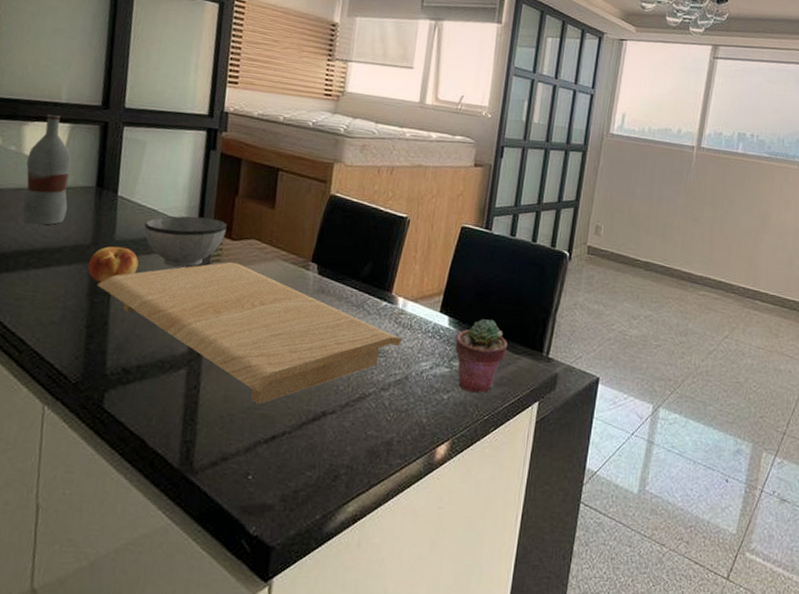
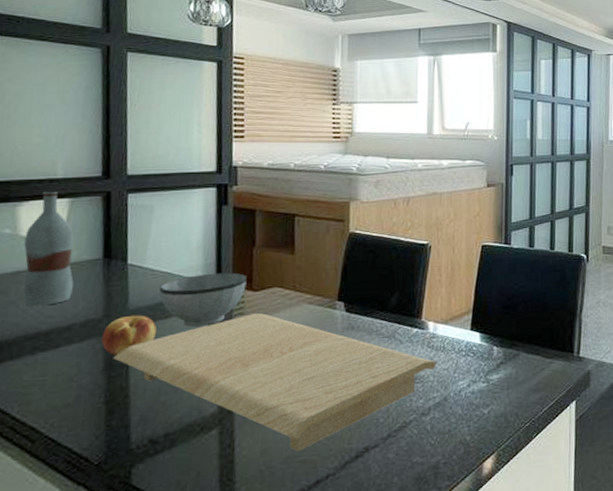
potted succulent: present [455,319,507,393] -> none [489,330,539,403]

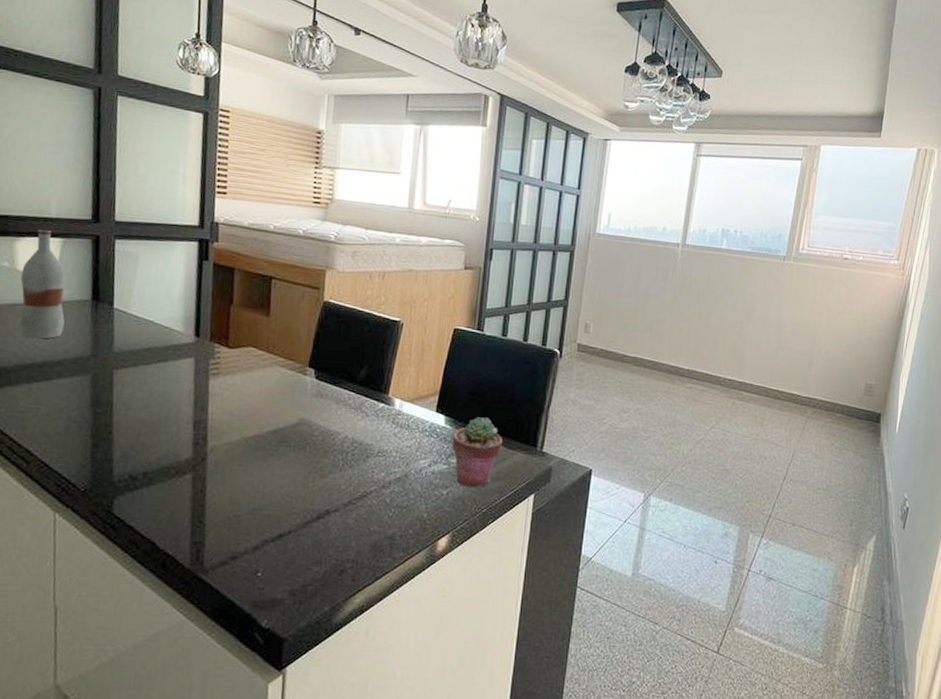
fruit: present [101,315,156,357] -> none [88,357,139,395]
cutting board: present [113,313,437,452] -> none [99,370,401,505]
bowl: present [159,272,247,327] -> none [142,326,224,376]
potted succulent: none [489,330,539,403] -> present [451,417,502,488]

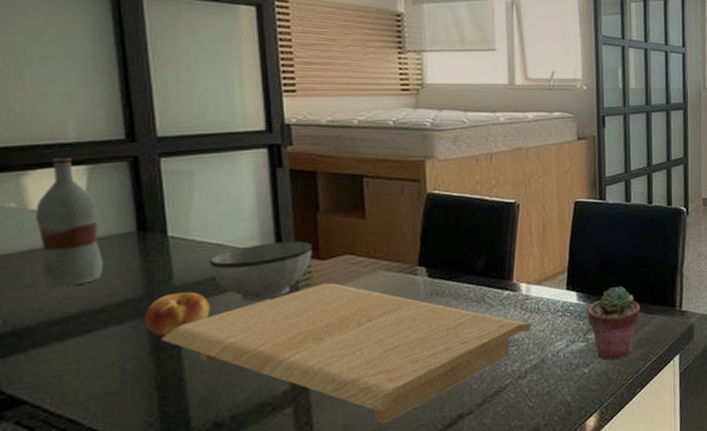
fruit: none [88,357,139,395] -> present [144,291,210,338]
cutting board: none [99,370,401,505] -> present [161,283,532,424]
bowl: none [142,326,224,376] -> present [210,241,312,302]

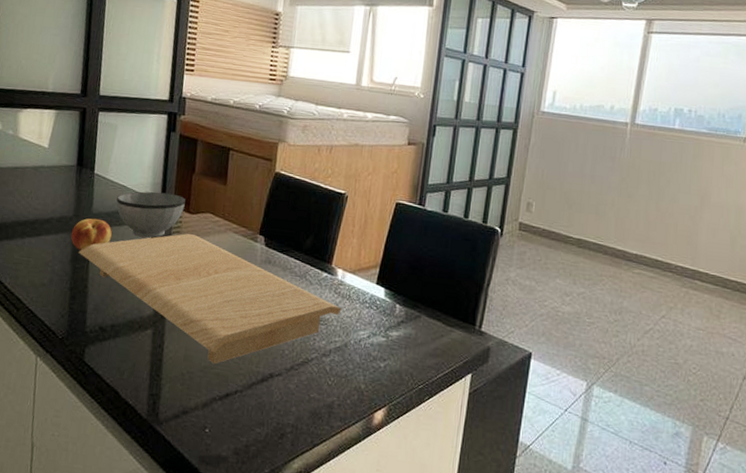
bottle: present [35,157,103,288] -> none [18,102,57,199]
potted succulent: present [587,286,640,361] -> none [390,291,441,363]

